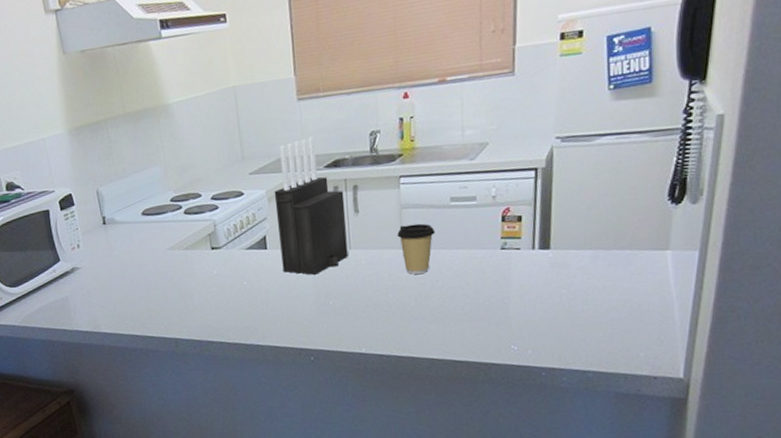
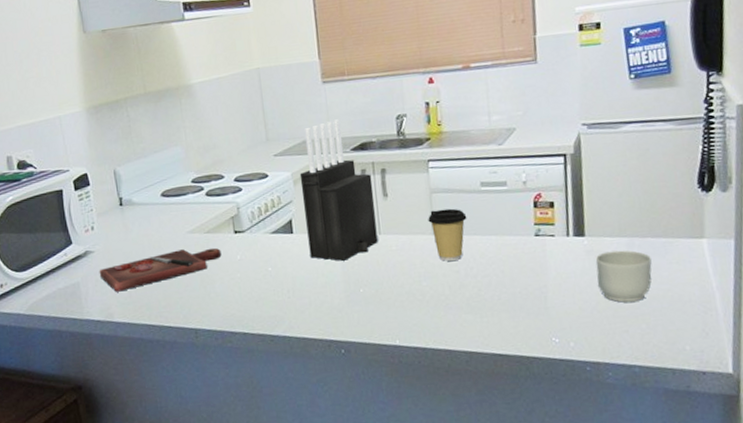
cutting board: none [85,263,200,305] -> present [99,247,222,292]
mug: none [558,262,614,312] -> present [595,250,652,303]

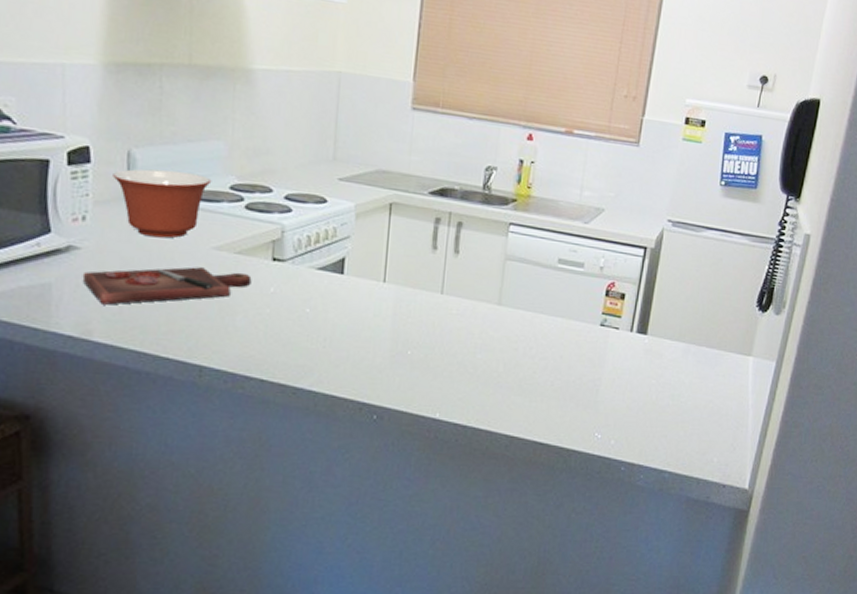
mixing bowl: none [106,176,177,233] -> present [113,169,212,239]
knife block: present [299,119,378,261] -> none [358,154,446,316]
coffee cup: present [428,208,467,261] -> none [497,278,538,337]
mug: present [595,250,652,303] -> none [649,354,702,408]

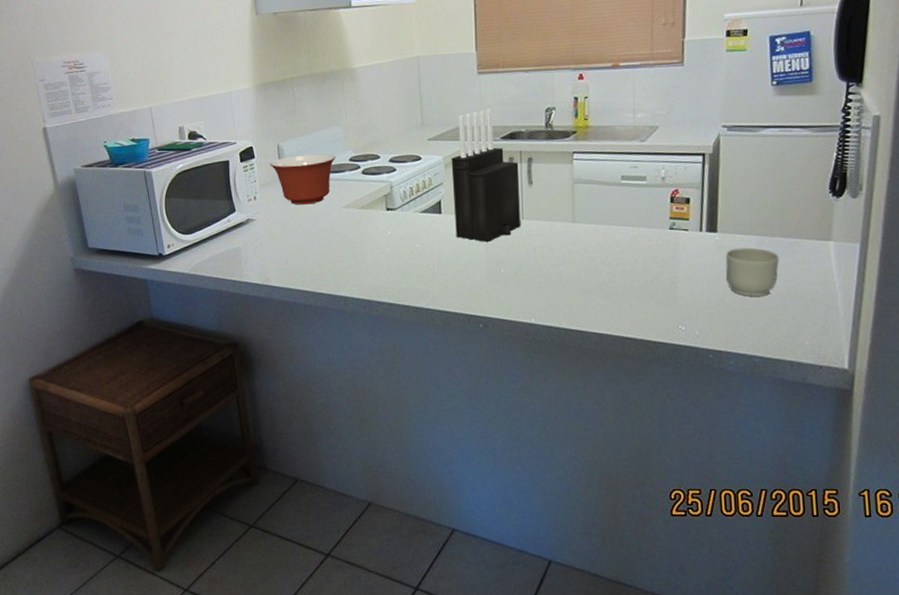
cutting board: present [82,267,252,305] -> none [259,222,374,258]
knife block: none [358,154,446,316] -> present [451,109,521,242]
mug: none [649,354,702,408] -> present [725,247,779,297]

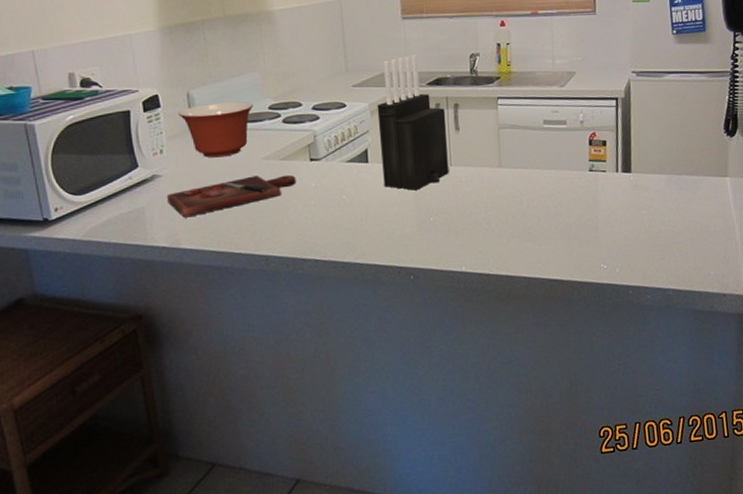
cutting board: none [259,222,374,258] -> present [166,174,296,218]
mug: present [725,247,779,297] -> none [639,185,686,233]

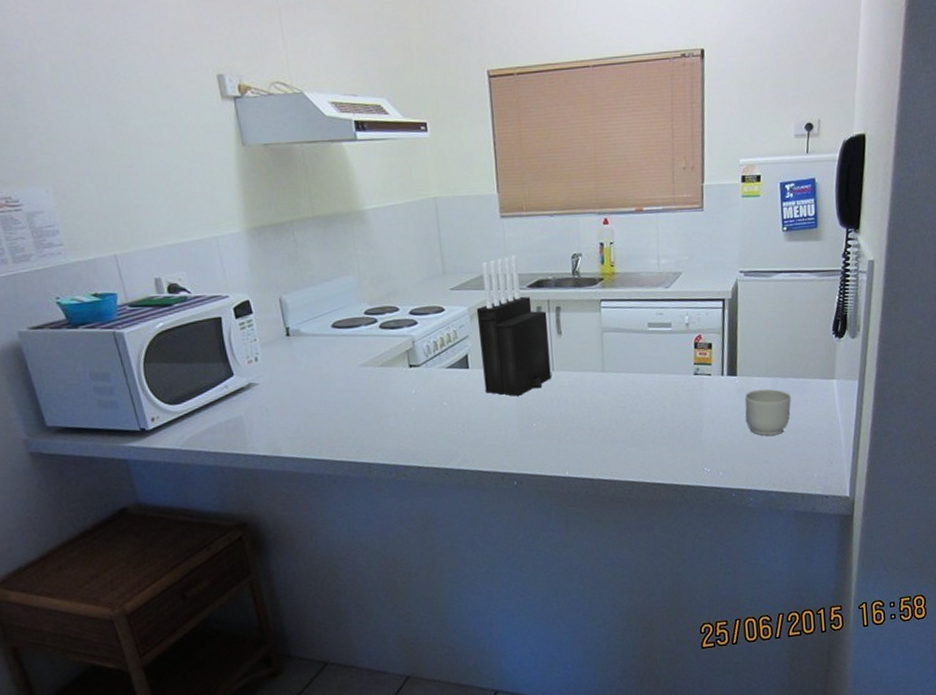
cutting board: present [166,174,296,218] -> none [264,381,396,426]
mixing bowl: present [178,102,254,158] -> none [271,307,349,366]
mug: none [639,185,686,233] -> present [744,388,791,436]

